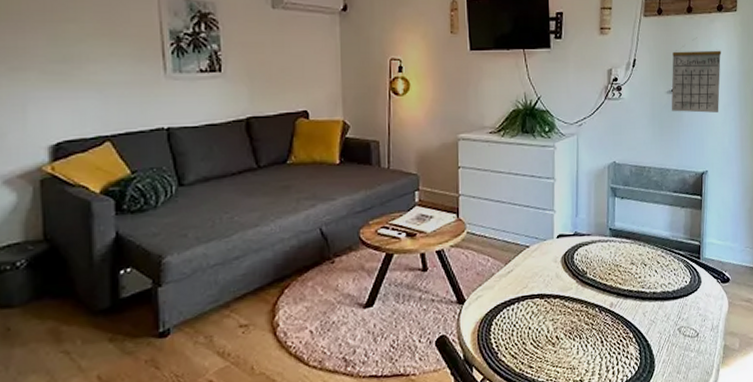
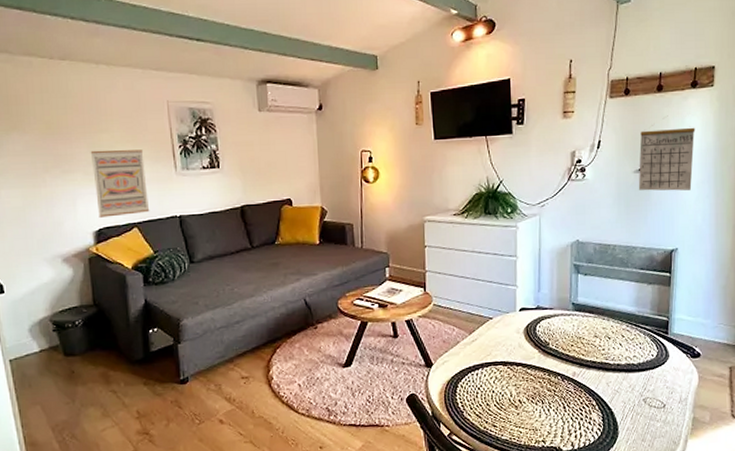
wall art: none [50,44,129,128] -> present [90,149,150,218]

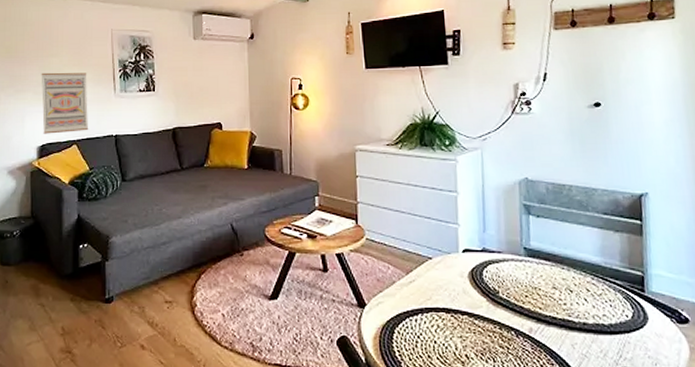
calendar: present [638,115,696,191] -> none [592,48,659,129]

